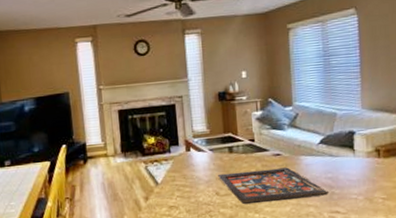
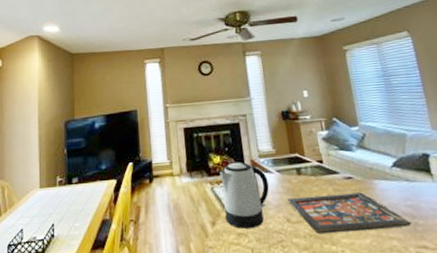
kettle: none [154,142,201,202] -> present [220,161,269,229]

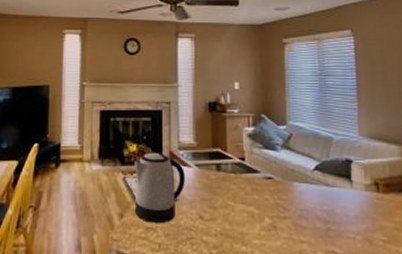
board game: present [287,192,411,235] -> none [203,194,324,234]

